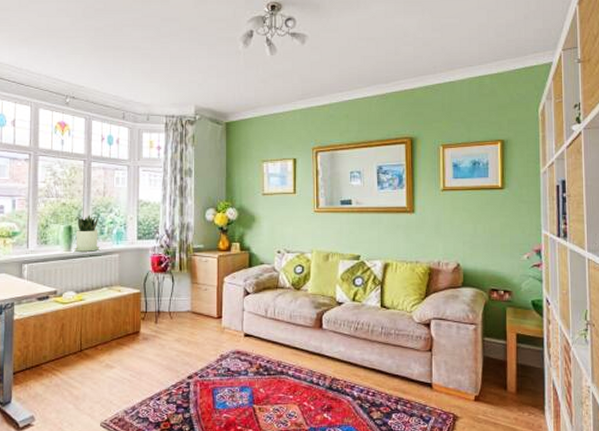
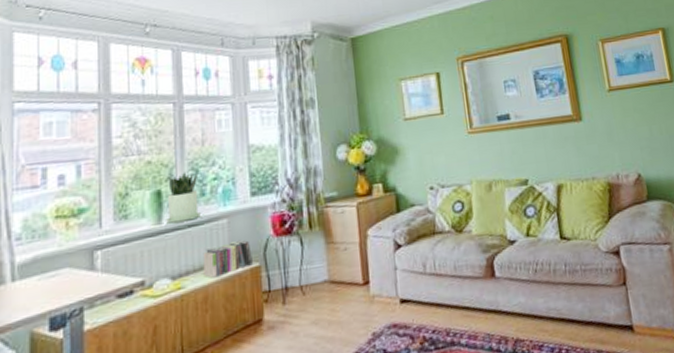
books: none [99,271,136,296] -> present [202,239,254,279]

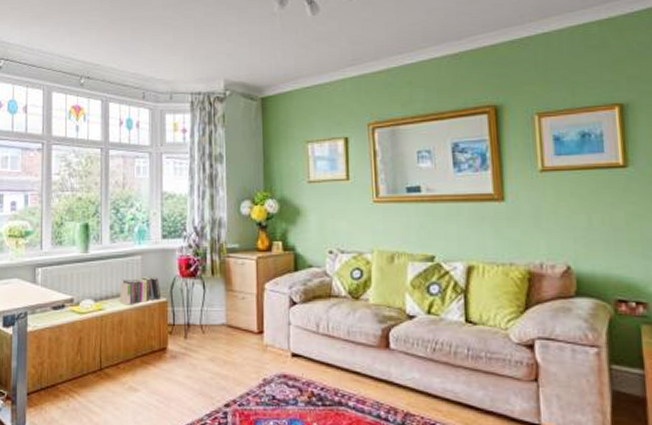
planter: present [166,172,202,224] -> none [92,210,121,253]

